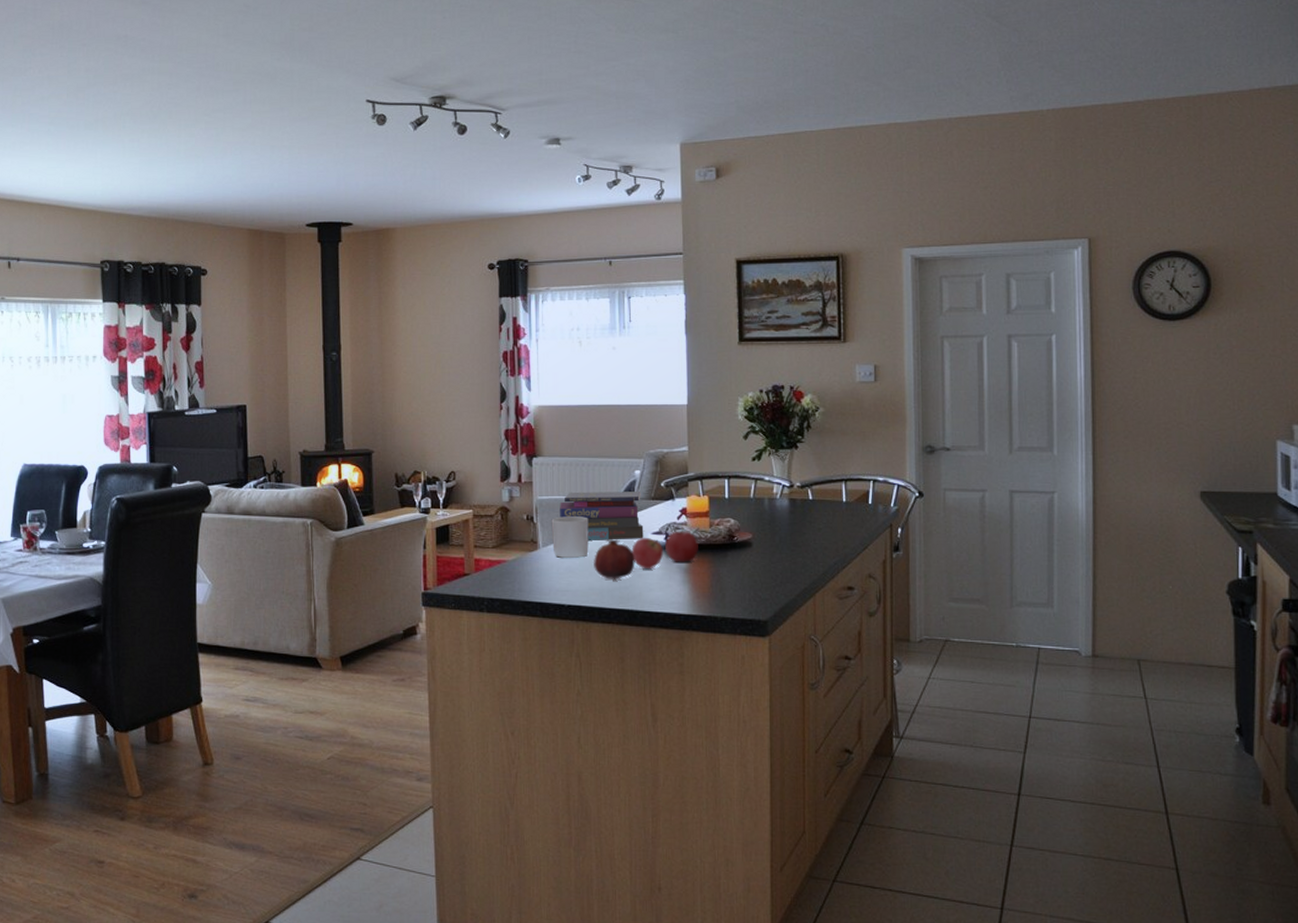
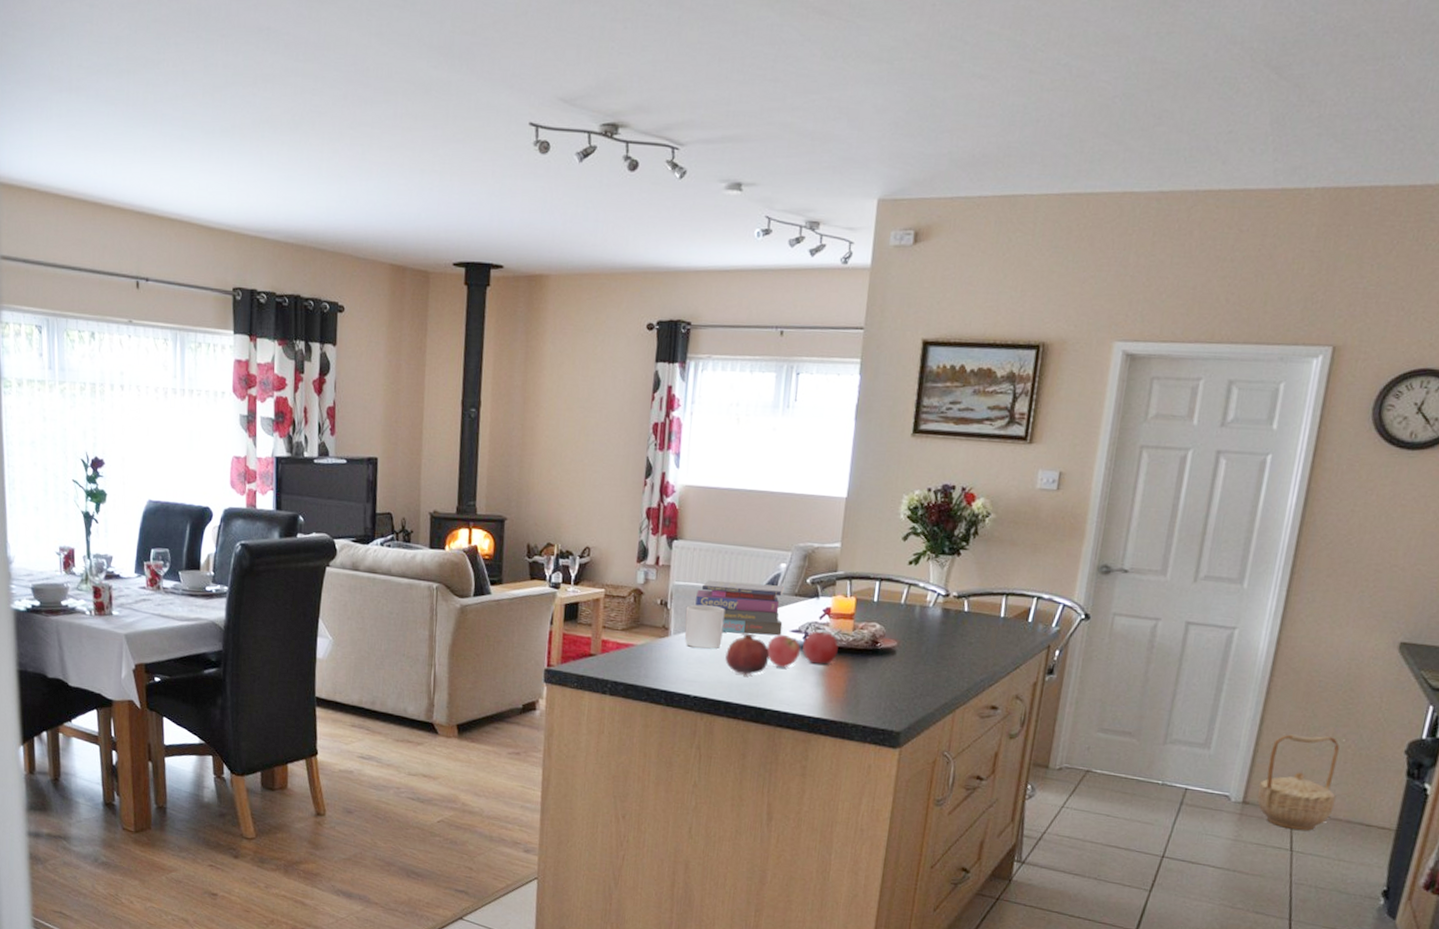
basket: none [1103,584,1175,678] -> present [1256,734,1340,831]

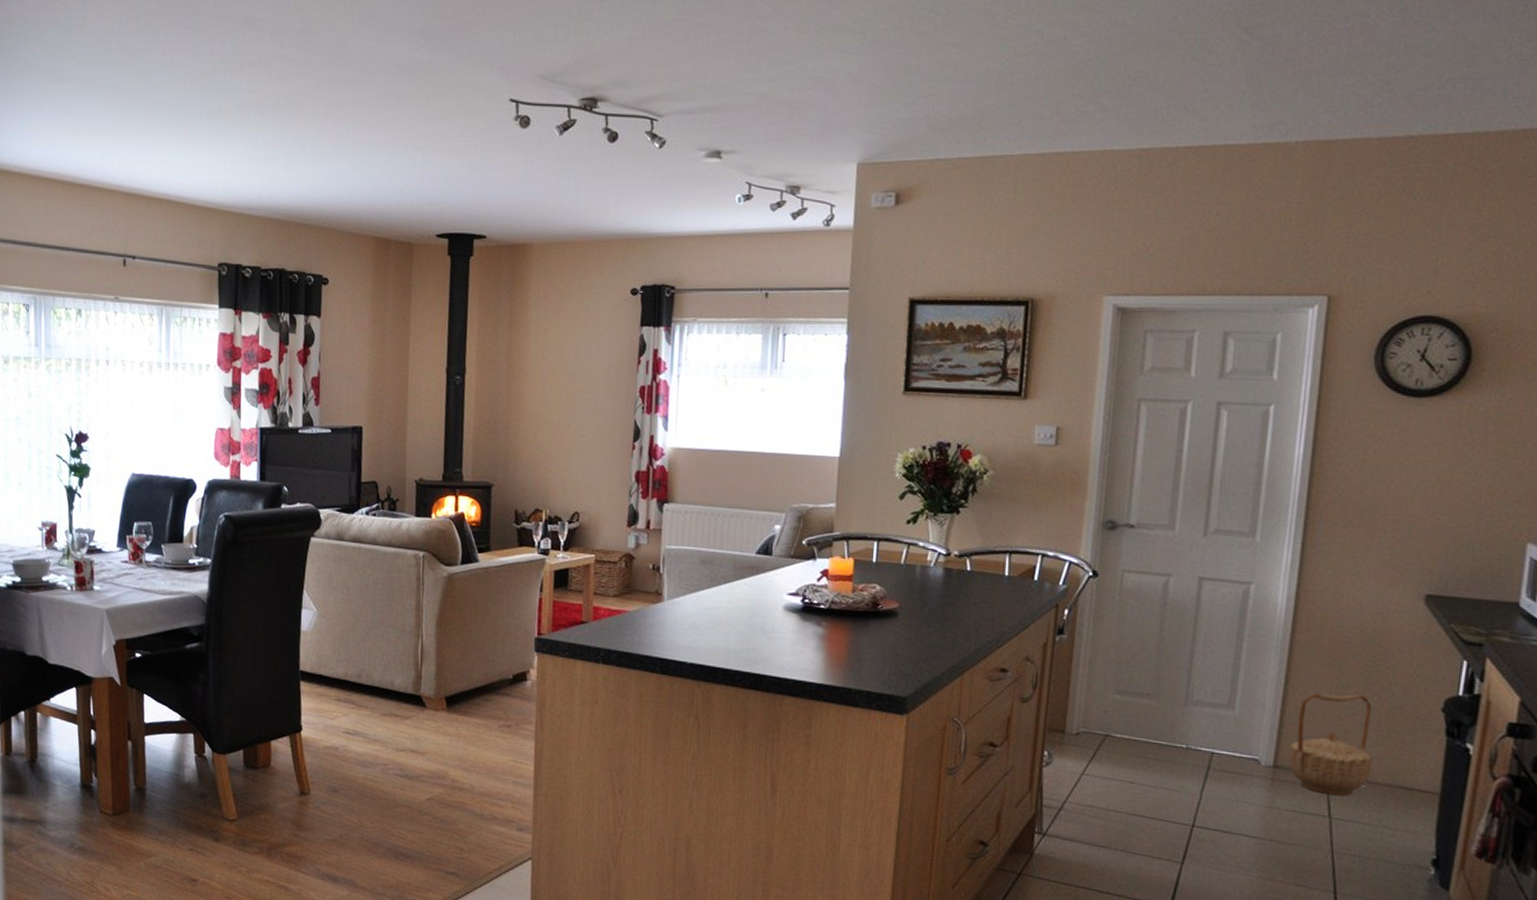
mug: present [684,604,725,650] -> none [678,568,720,615]
books: present [695,580,784,635] -> none [689,543,780,599]
fruit: present [725,633,770,675] -> none [721,597,767,640]
fruit: present [766,635,800,668] -> none [763,598,799,633]
fruit: present [802,627,839,665] -> none [801,590,838,628]

